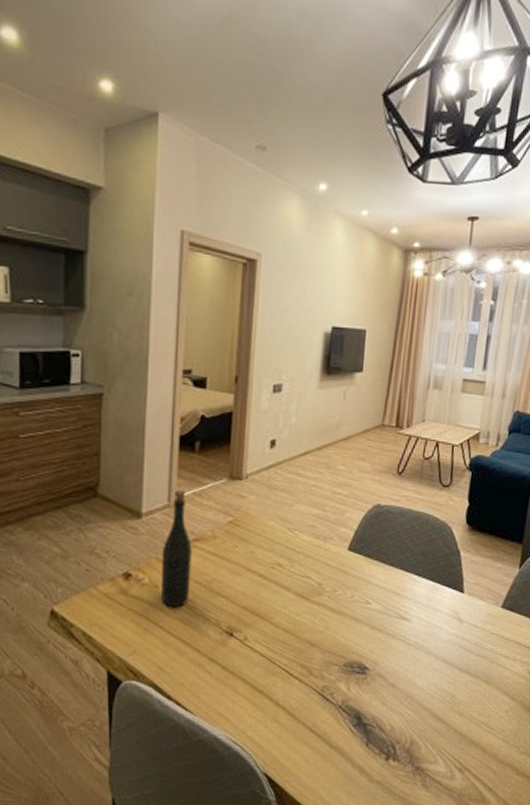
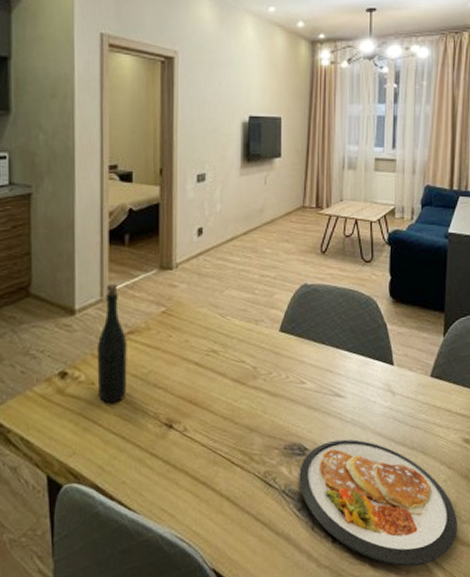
dish: none [356,662,516,790] -> present [299,439,457,567]

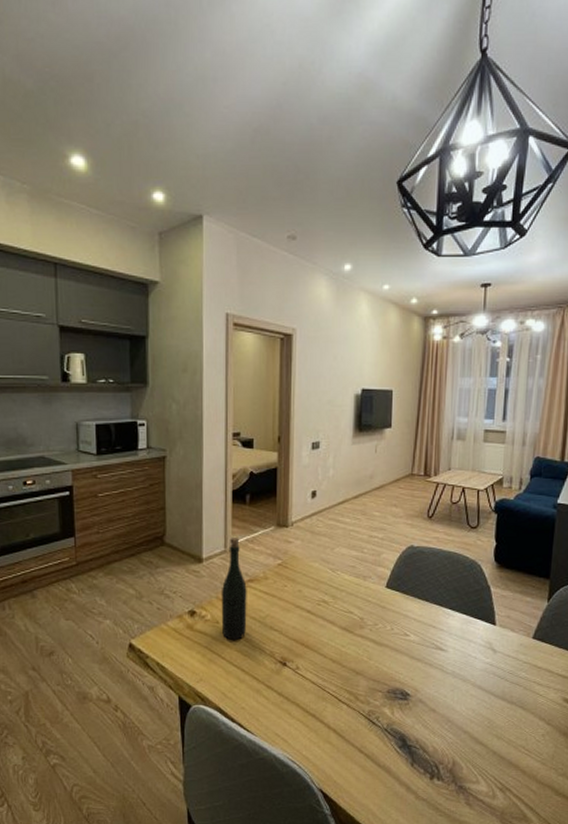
dish: present [299,439,457,567] -> none [400,689,554,808]

